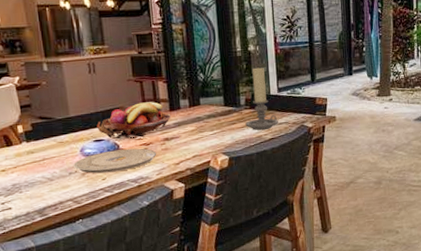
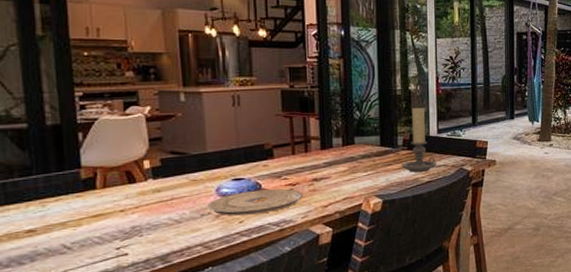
fruit basket: present [96,102,171,139] -> none [237,139,322,178]

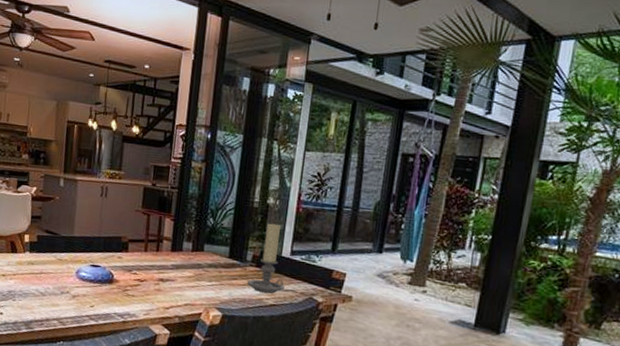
plate: present [207,188,304,216] -> none [67,278,149,303]

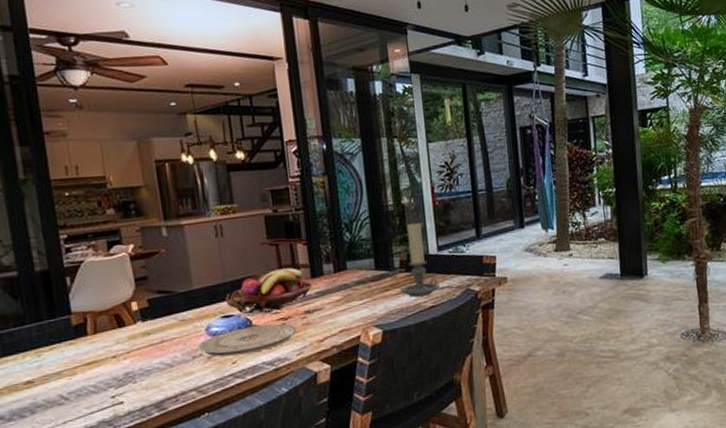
plate: none [67,278,149,303] -> present [198,323,297,357]
fruit basket: none [96,236,172,272] -> present [225,268,313,314]

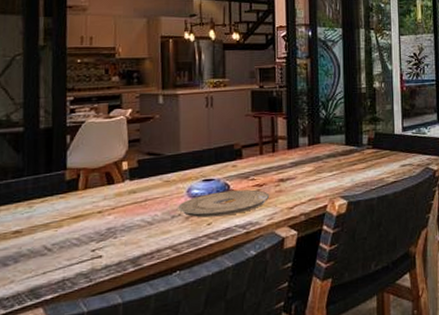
fruit basket: present [225,268,313,314] -> none [208,139,289,179]
candle holder: present [401,222,440,297] -> none [367,105,402,172]

